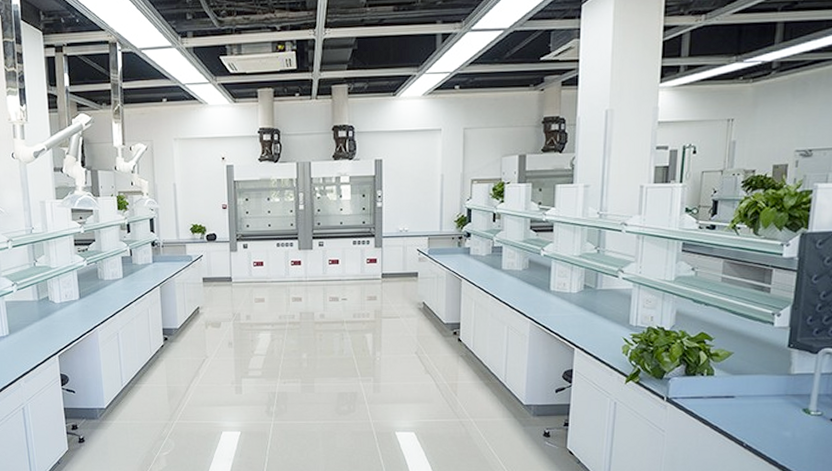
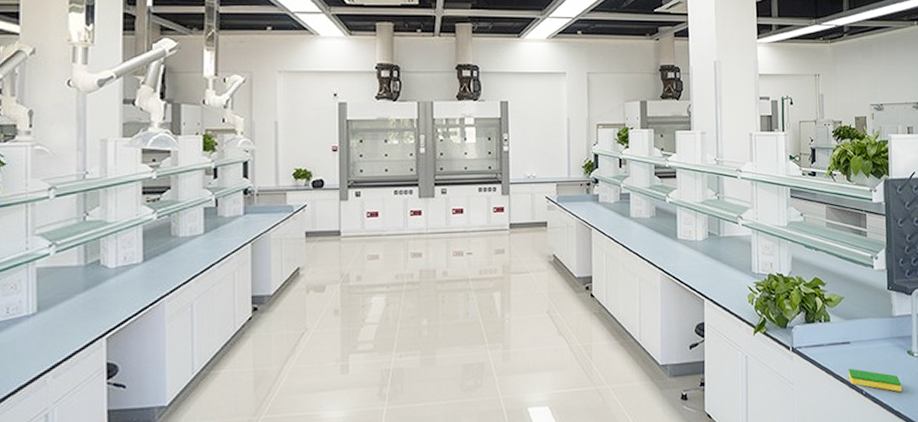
dish sponge: none [728,421,791,447] -> present [848,368,902,392]

